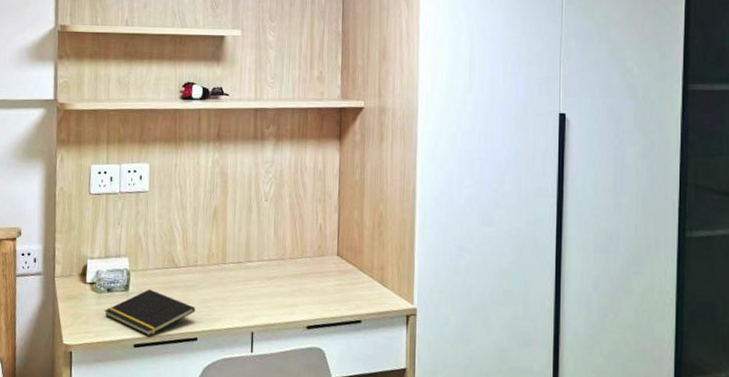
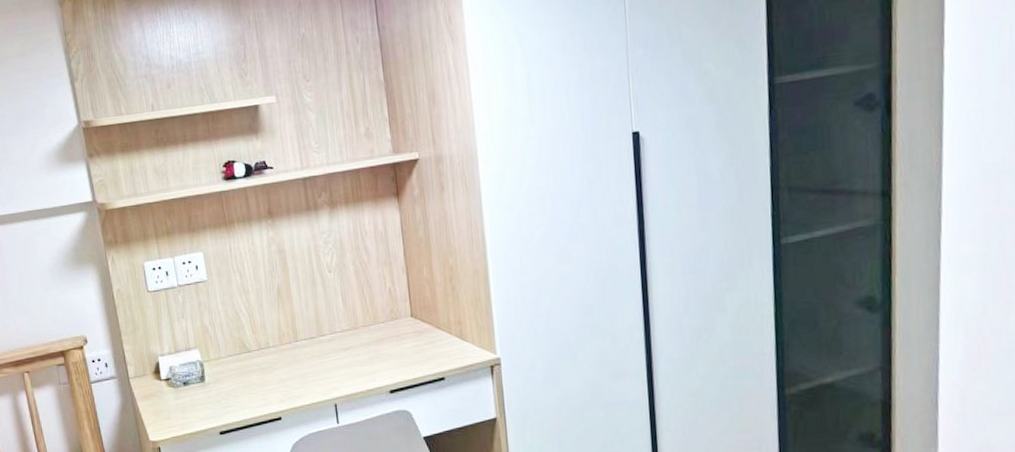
notepad: present [105,289,196,336] -> none [185,376,275,422]

